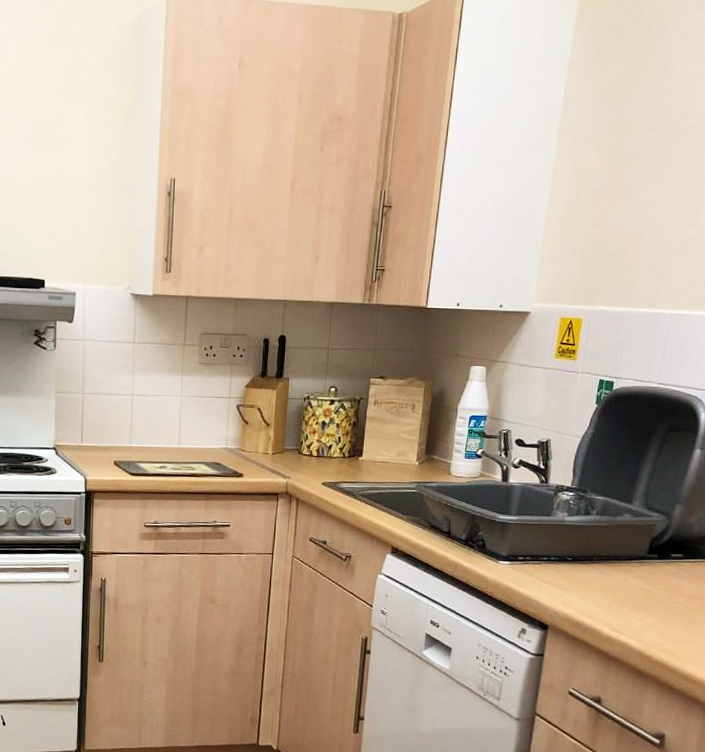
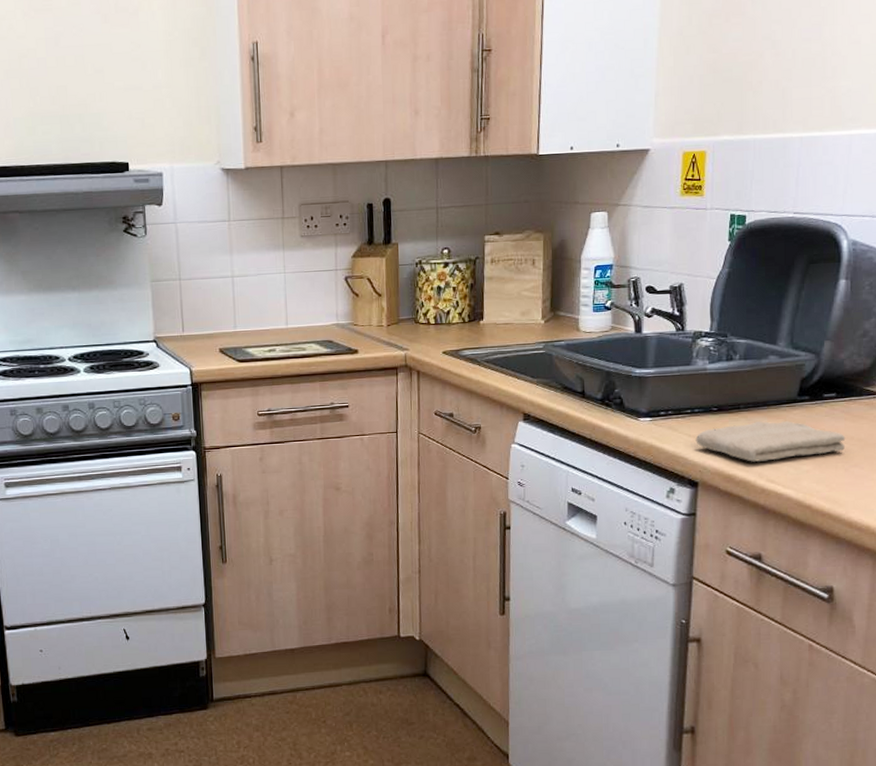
washcloth: none [549,574,688,612] -> present [695,421,846,462]

